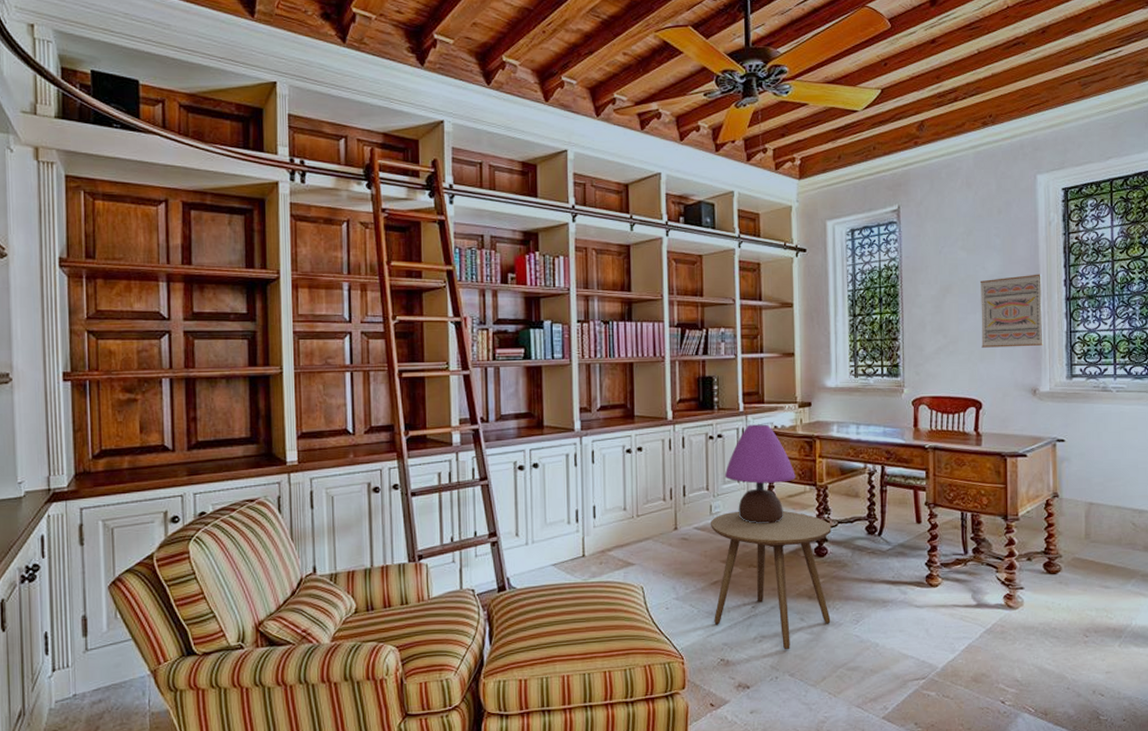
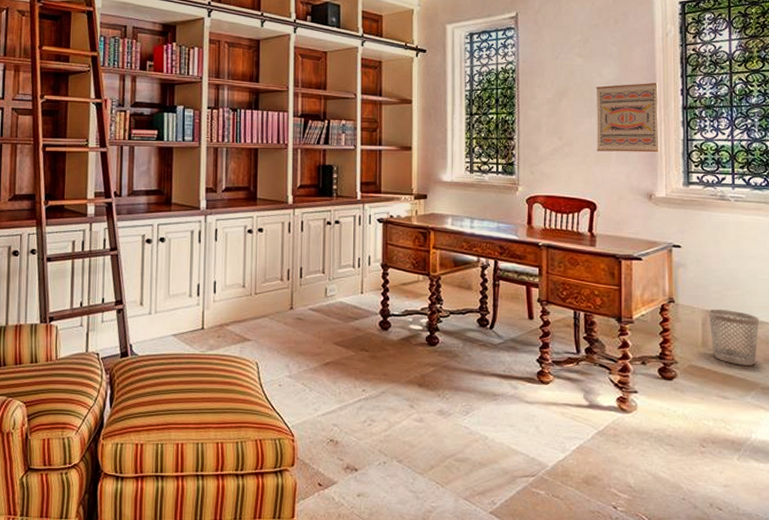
side table: present [711,511,832,650] -> none [325,295,443,436]
table lamp: present [724,424,795,524] -> none [340,213,409,310]
wastebasket: none [1090,501,1140,555] -> present [708,309,760,366]

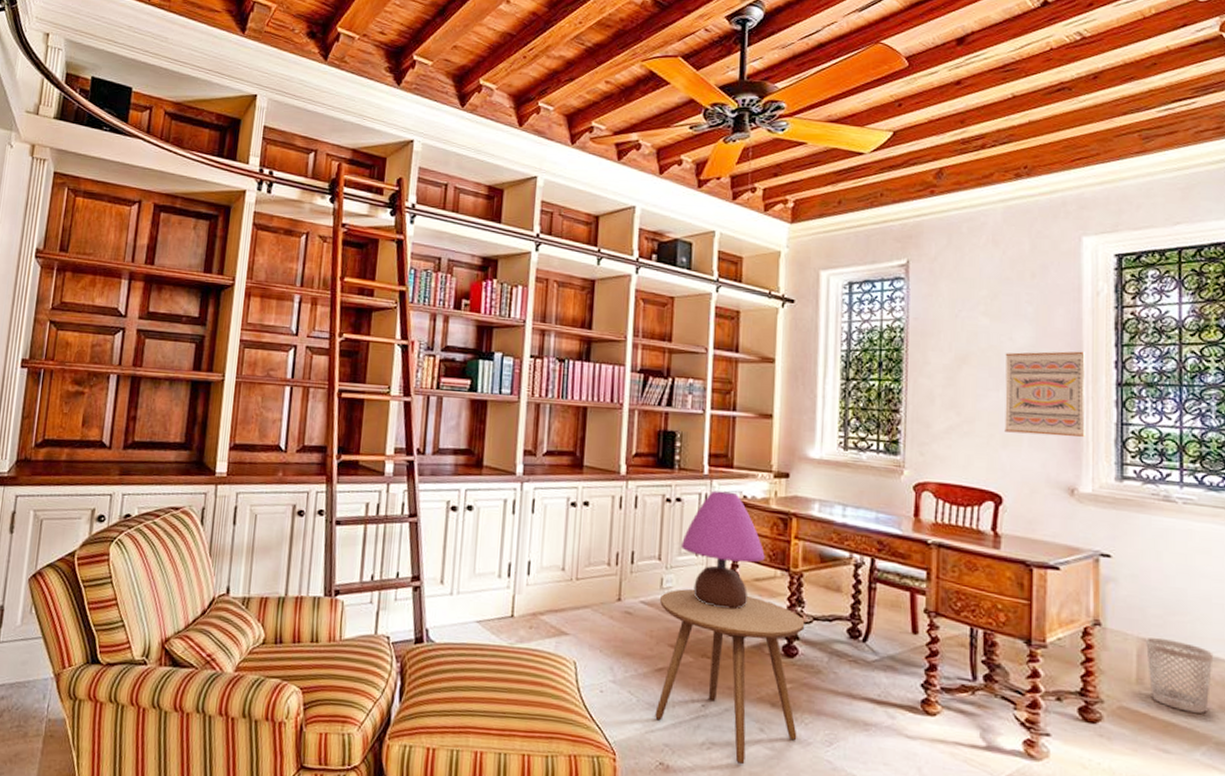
side table: none [325,295,443,436] -> present [655,588,805,765]
table lamp: none [340,213,409,310] -> present [680,490,765,609]

